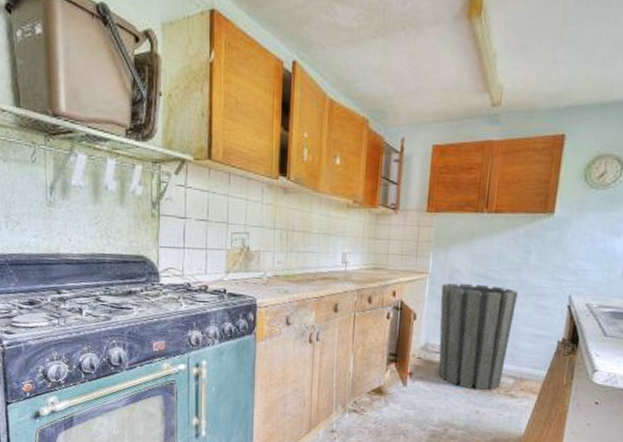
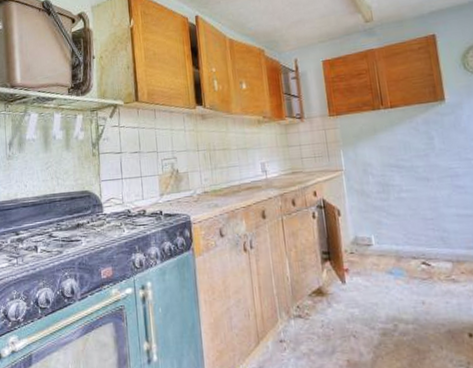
trash can: present [438,283,518,391] -> none [357,173,440,279]

